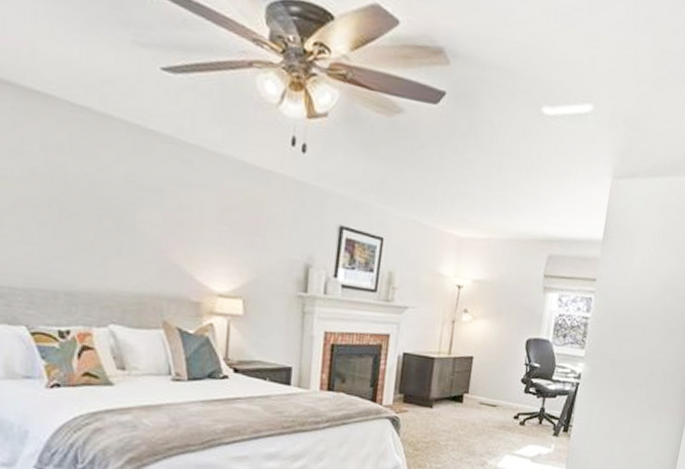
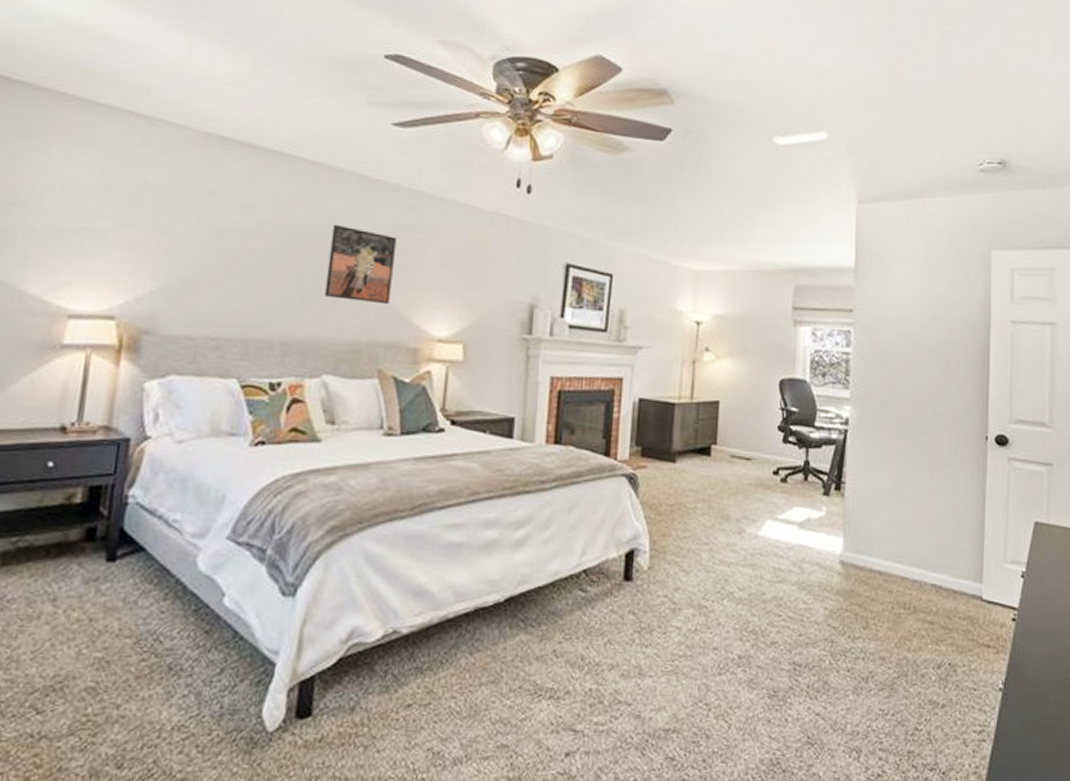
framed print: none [104,175,173,258] -> present [324,224,397,304]

